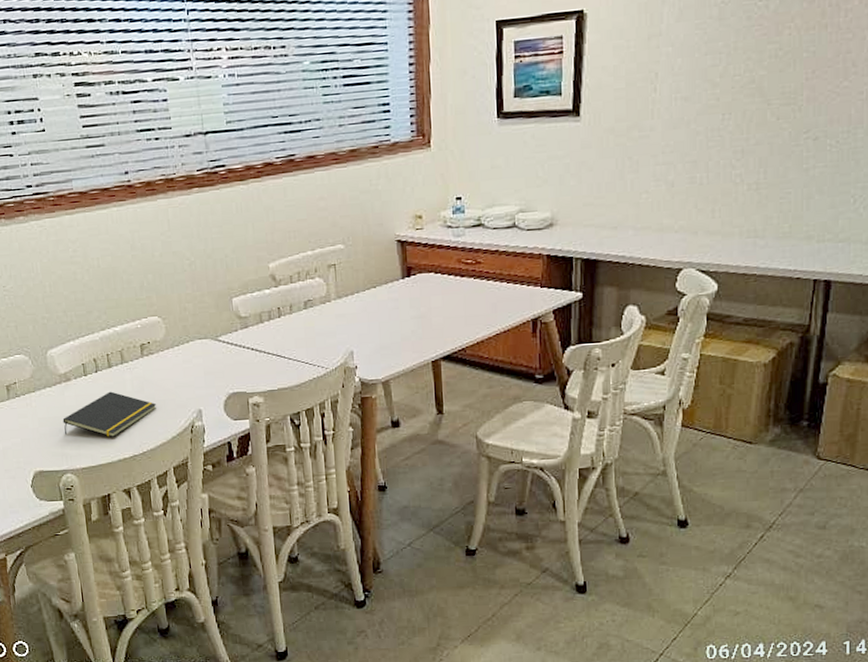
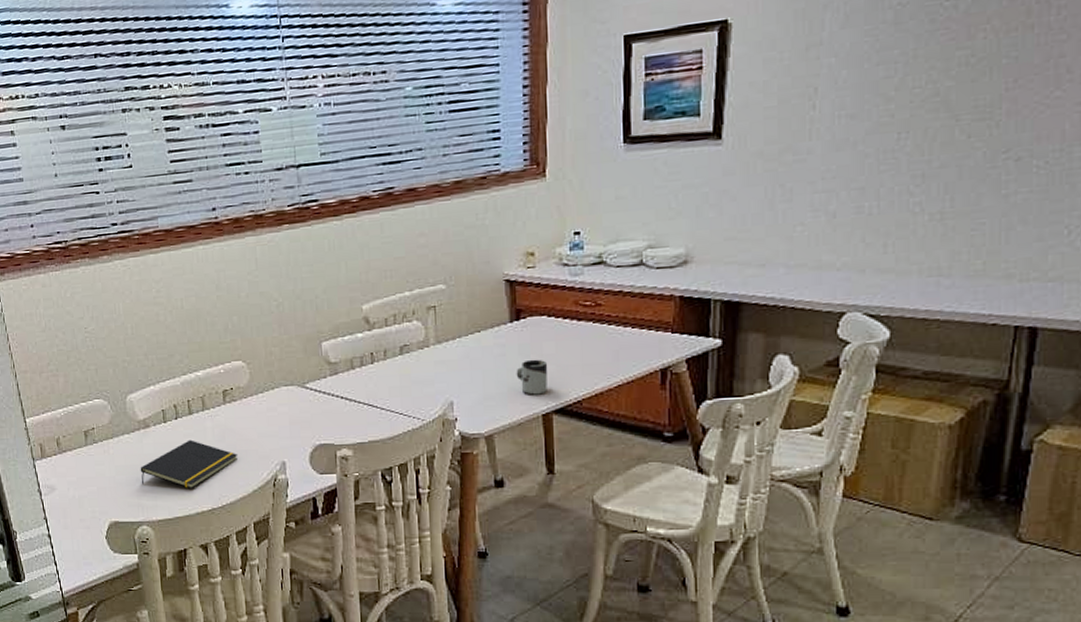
cup: none [408,311,436,344] -> present [516,359,548,395]

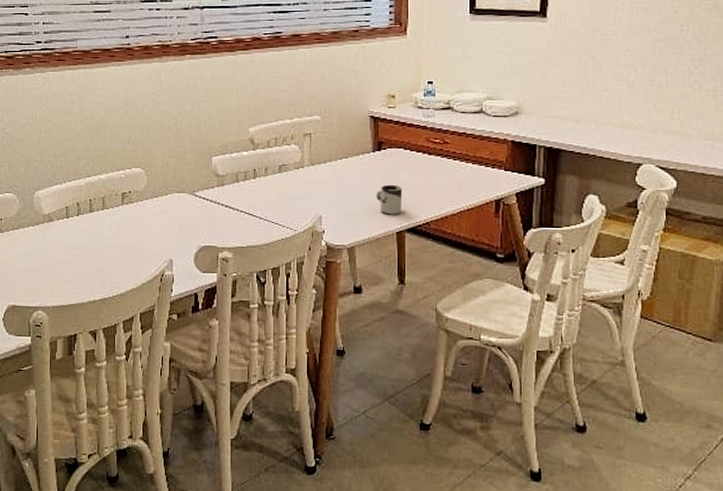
notepad: present [140,439,238,490] -> none [40,235,131,280]

